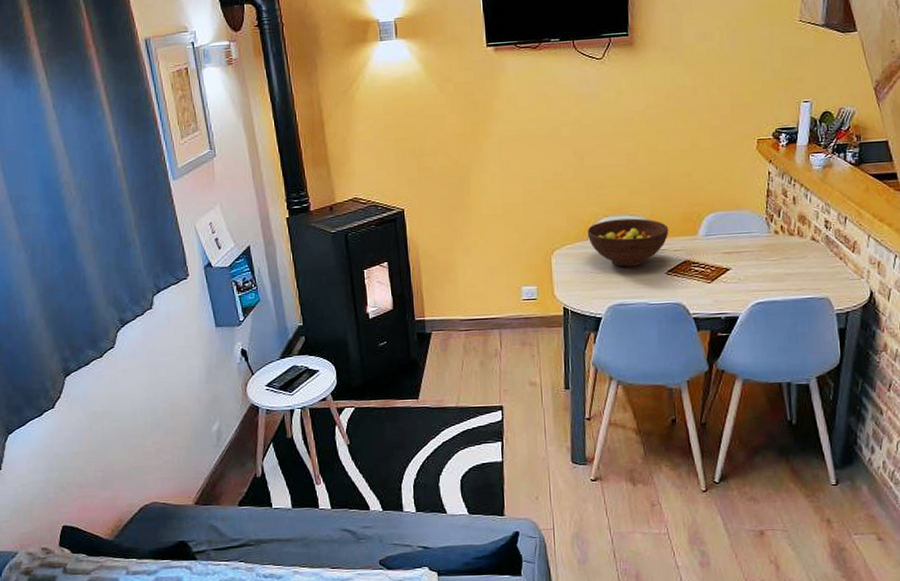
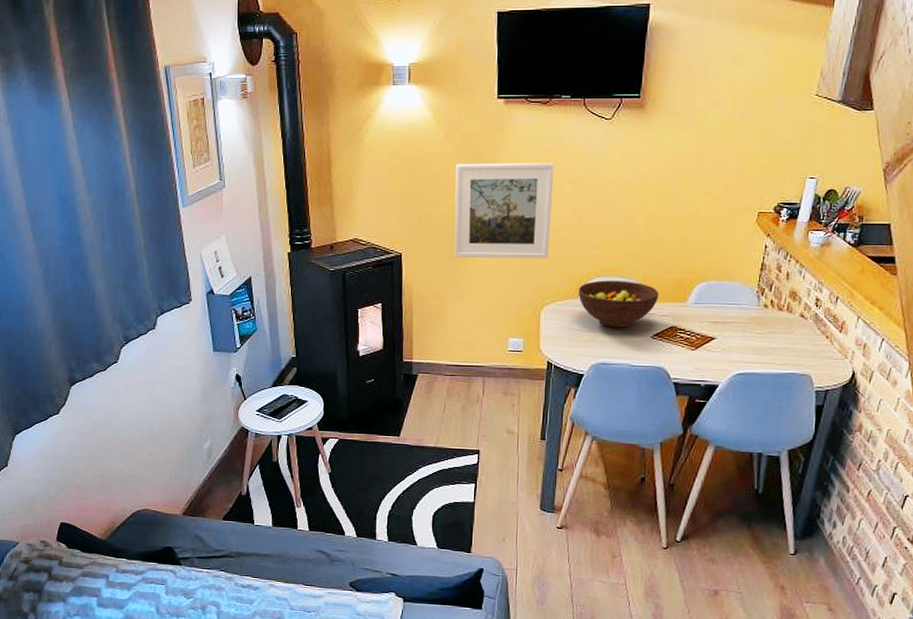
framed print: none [451,106,554,209] -> present [454,163,555,259]

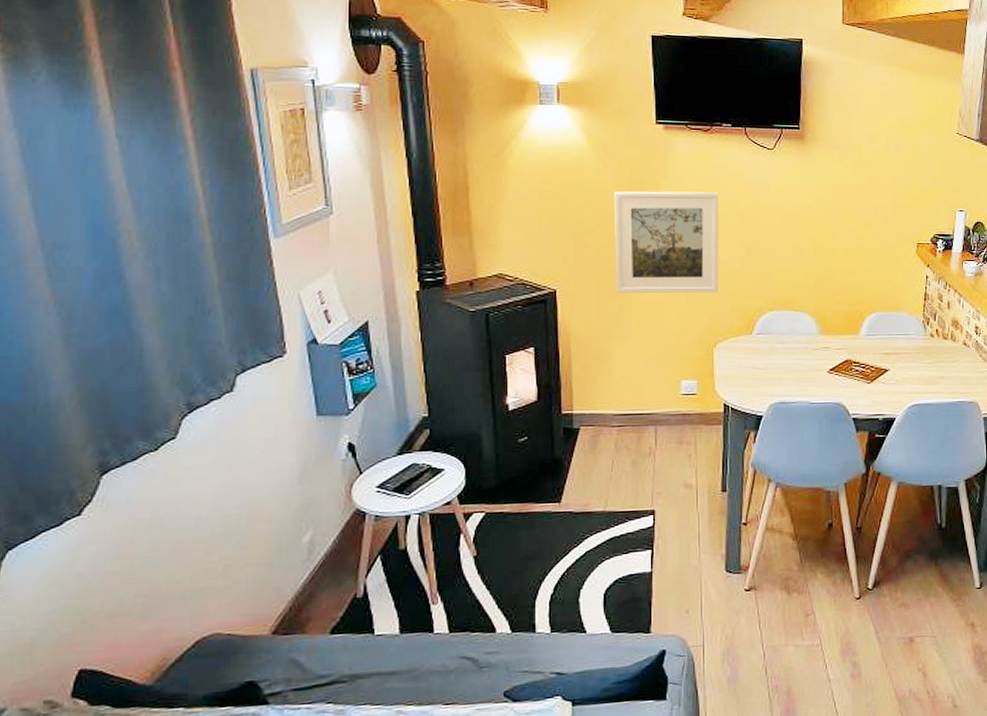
fruit bowl: present [578,280,659,328] -> none [751,314,832,364]

